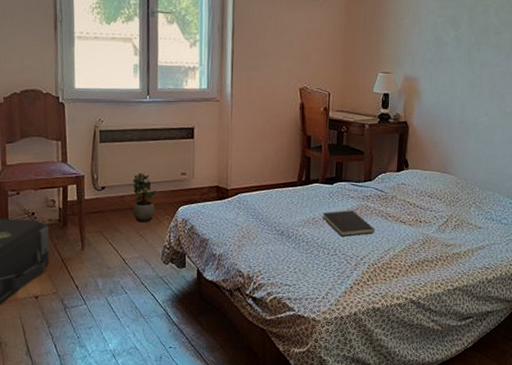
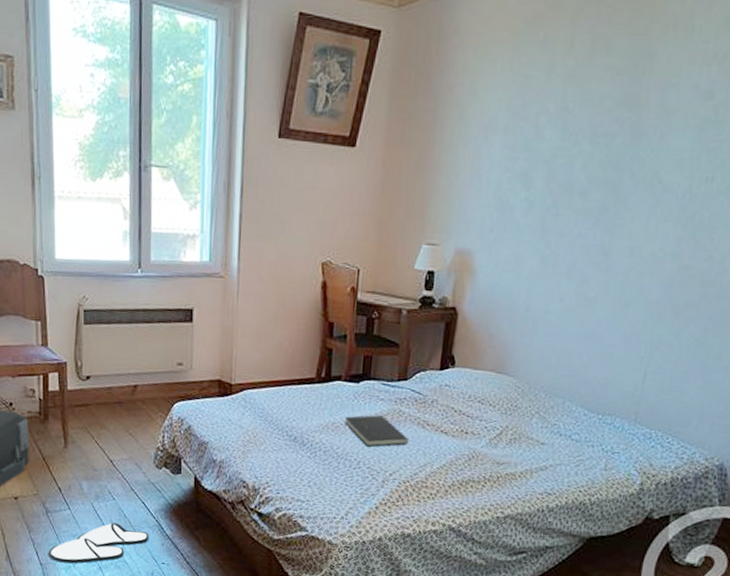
slippers: none [66,314,158,353] -> present [48,522,150,564]
potted plant: present [132,173,156,223] -> none [121,361,148,420]

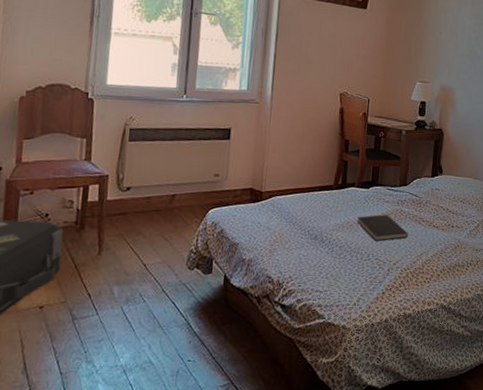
slippers: present [48,522,150,564] -> none [70,324,178,370]

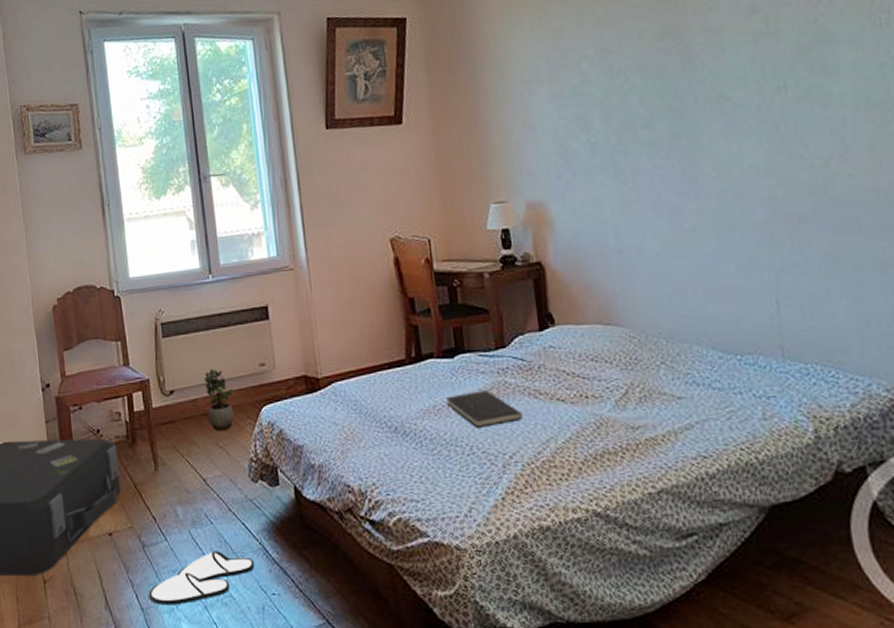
slippers: none [70,324,178,370] -> present [149,551,255,605]
potted plant: none [158,173,186,226] -> present [204,369,234,431]

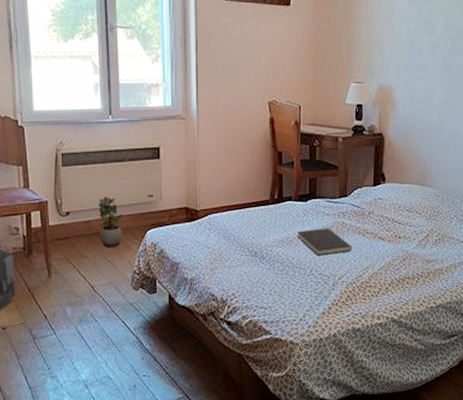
slippers: present [149,551,255,605] -> none [37,343,131,384]

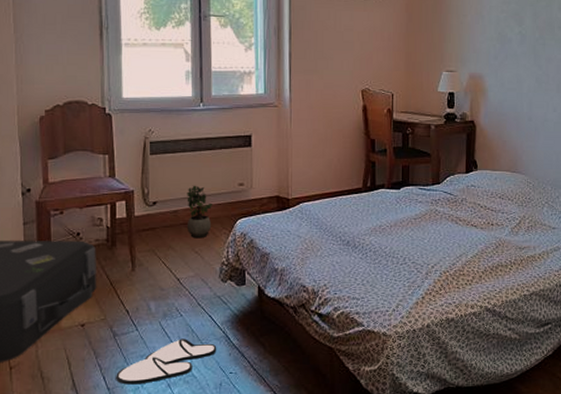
slippers: none [37,343,131,384] -> present [116,339,217,385]
hardcover book: present [297,228,353,256] -> none [390,216,446,244]

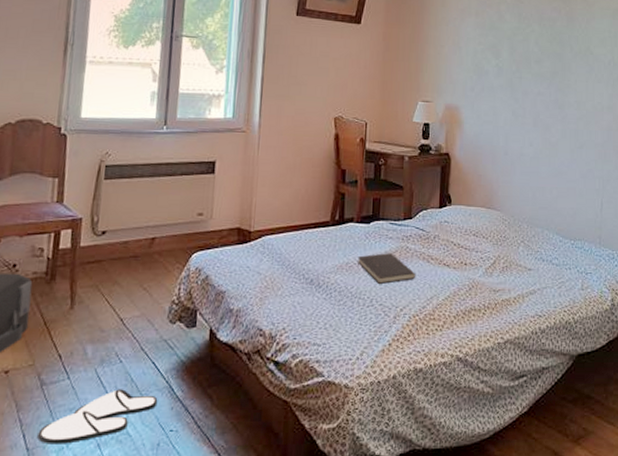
potted plant: present [186,185,212,239] -> none [136,214,167,274]
hardcover book: none [390,216,446,244] -> present [358,253,416,284]

